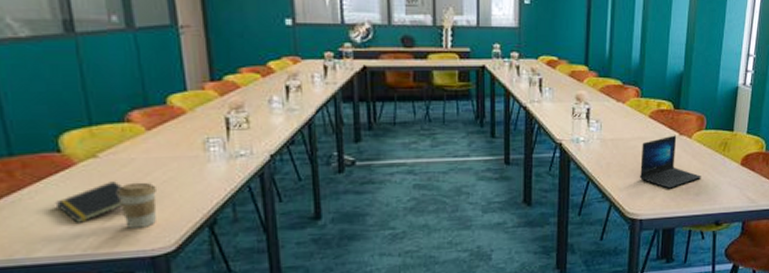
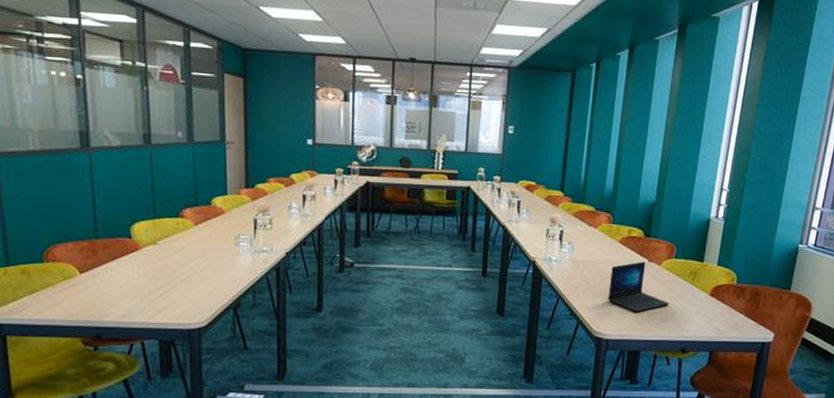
notepad: present [55,181,123,223] -> none [123,265,173,296]
coffee cup: present [117,182,158,228] -> none [168,267,198,305]

